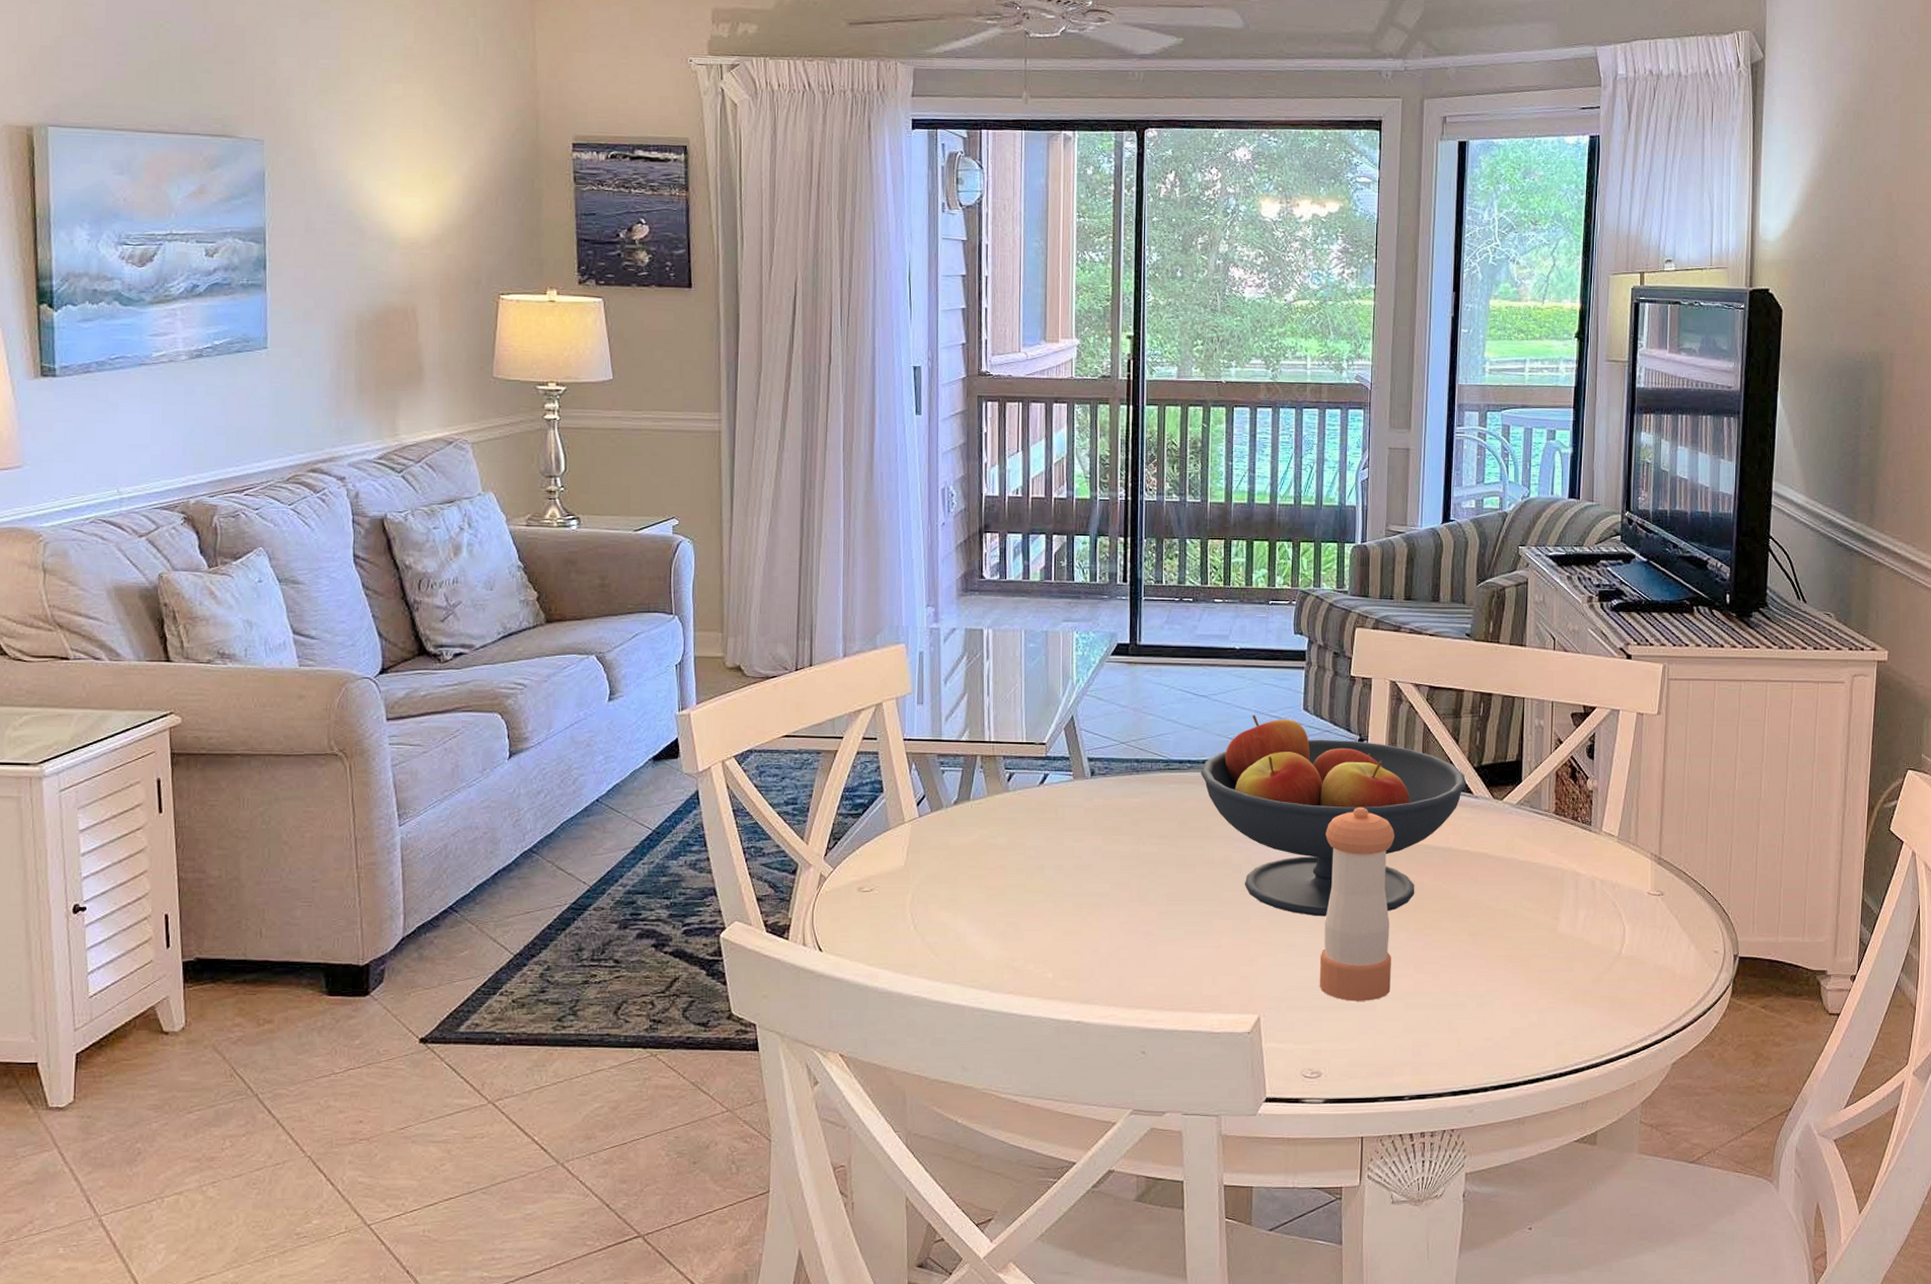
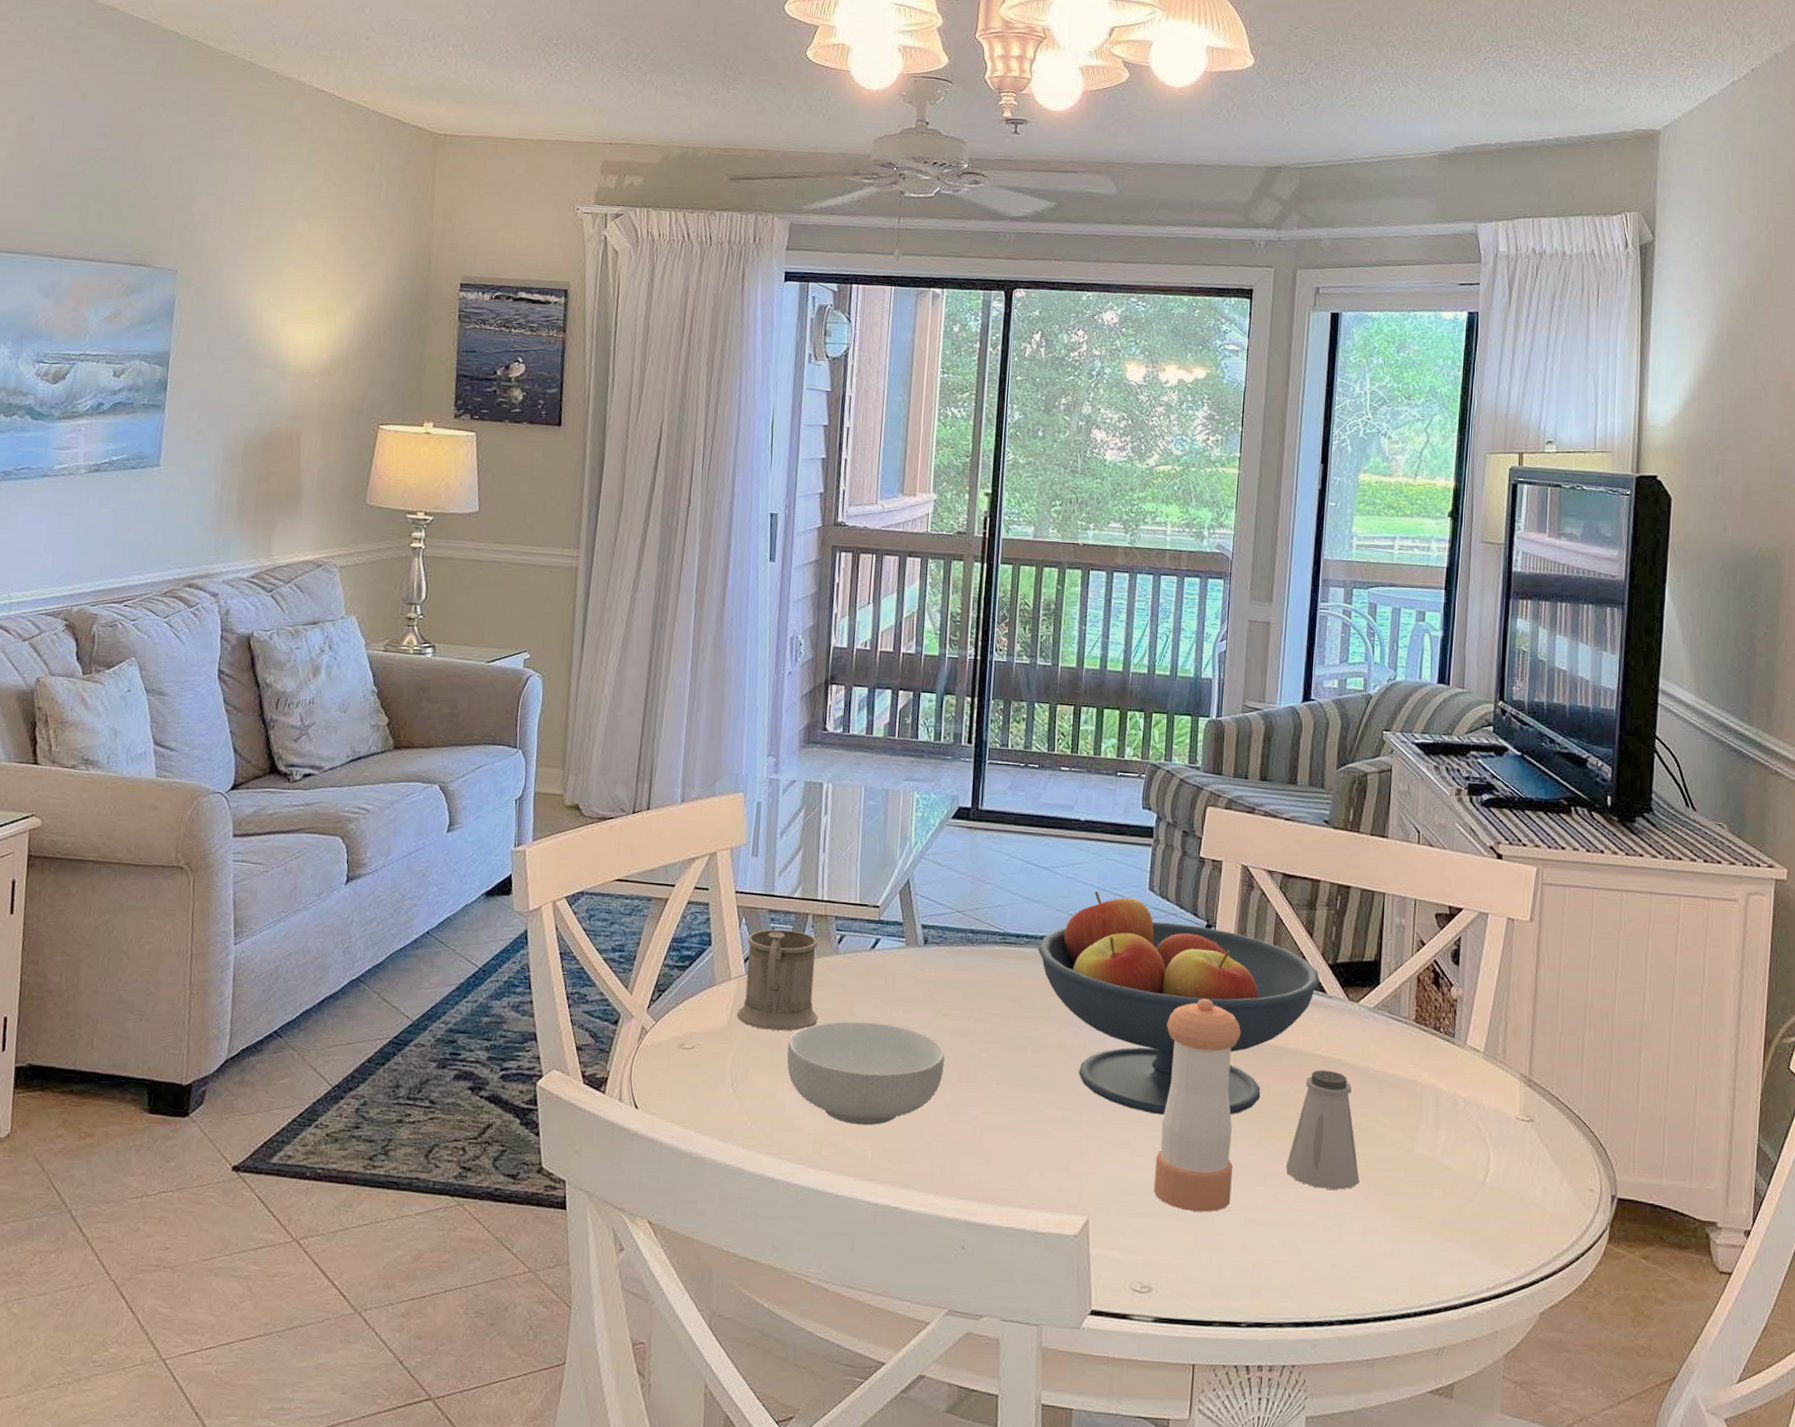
mug: none [913,772,992,868] -> present [736,929,818,1031]
cereal bowl: none [964,853,1117,949] -> present [786,1021,945,1126]
saltshaker: none [1441,864,1508,971] -> present [1286,1070,1360,1190]

